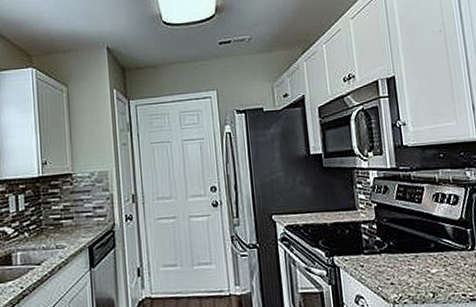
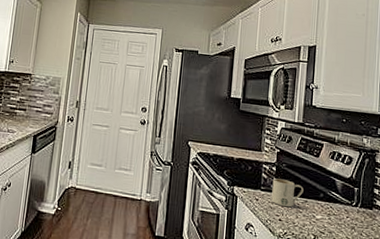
mug: none [375,236,412,268] -> present [271,178,304,208]

